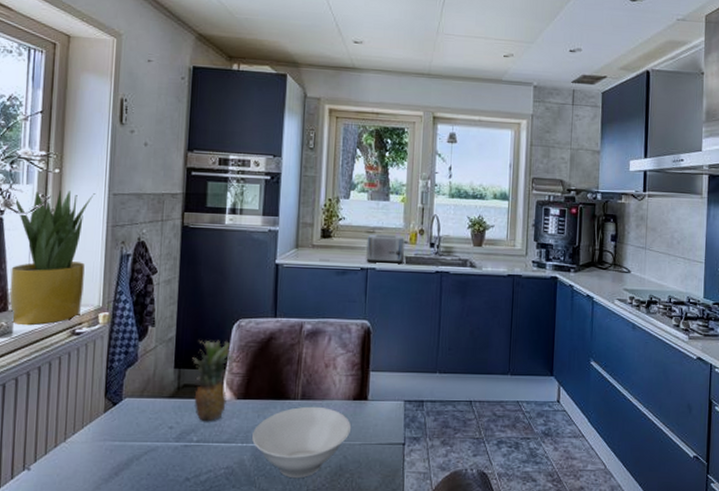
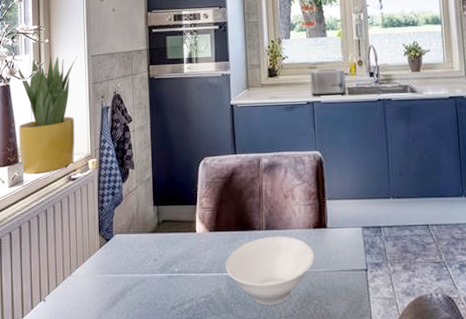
fruit: present [192,340,235,421] -> none [168,177,204,253]

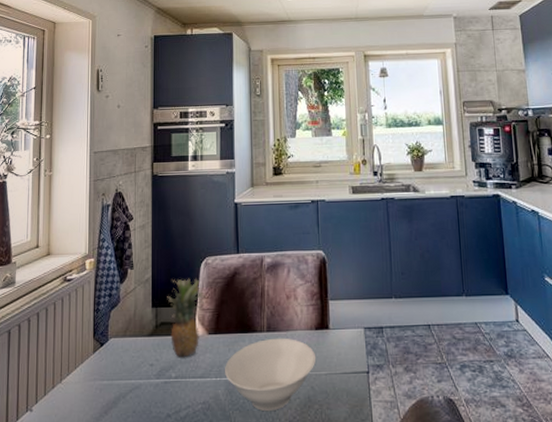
planter: present [15,56,77,174] -> none [12,153,79,275]
fruit: none [168,177,204,253] -> present [167,278,205,357]
toaster: present [310,68,348,97] -> none [315,167,353,196]

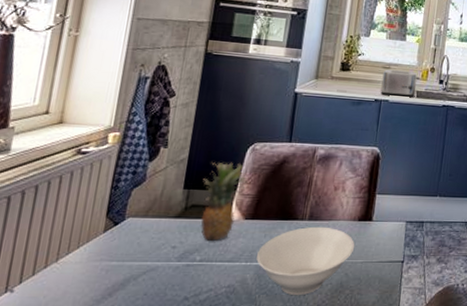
toaster: none [315,167,353,196] -> present [380,69,420,98]

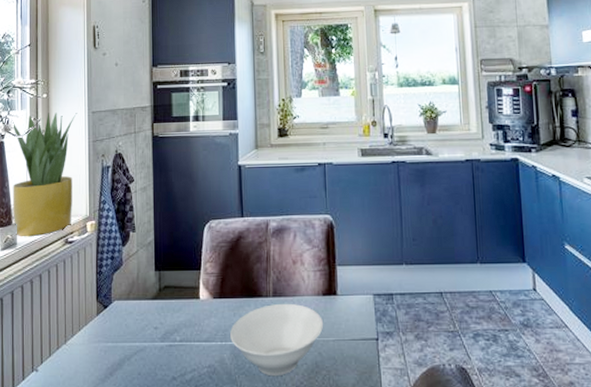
planter: none [10,11,117,143] -> present [10,112,77,236]
fruit: present [201,162,247,241] -> none [170,241,209,321]
toaster: present [380,69,420,98] -> none [322,128,362,158]

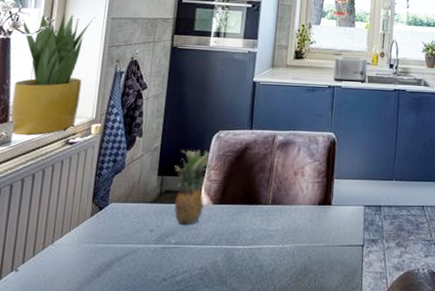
fruit: none [170,241,209,321] -> present [174,149,214,225]
bowl: present [230,303,324,377] -> none [226,211,317,279]
toaster: none [322,128,362,158] -> present [333,56,370,83]

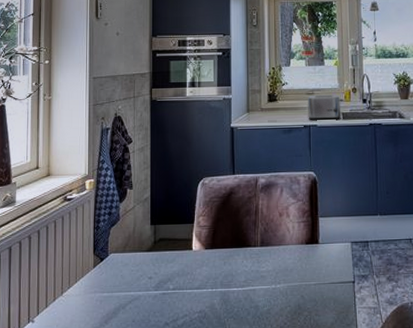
planter: present [10,14,95,135] -> none [12,78,78,195]
fruit: present [174,149,214,225] -> none [165,197,202,270]

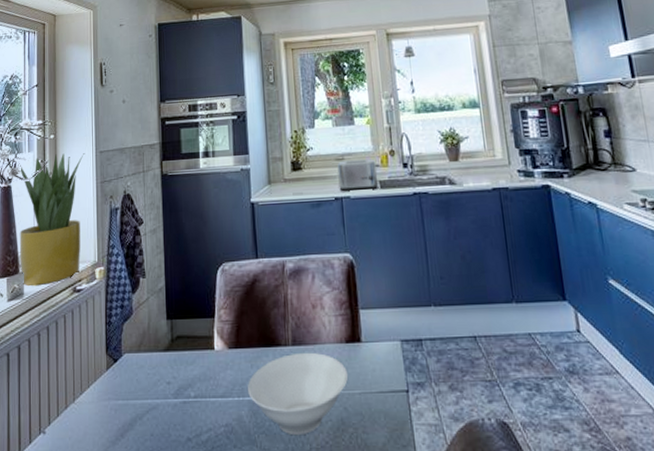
planter: none [12,78,78,195] -> present [18,153,84,286]
bowl: none [220,252,307,319] -> present [248,352,349,436]

